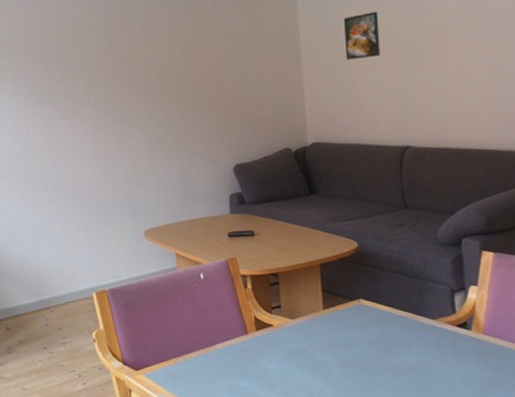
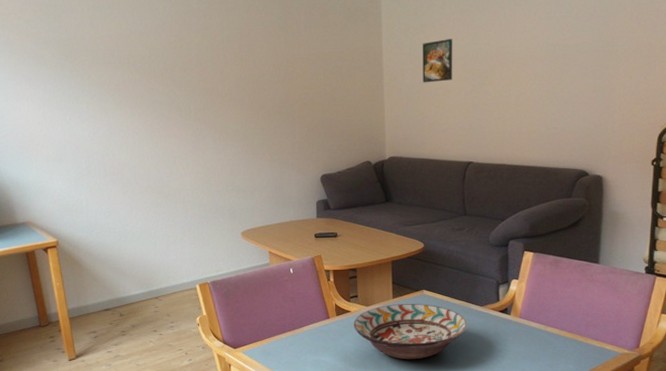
decorative bowl: none [276,316,417,387] -> present [353,304,467,360]

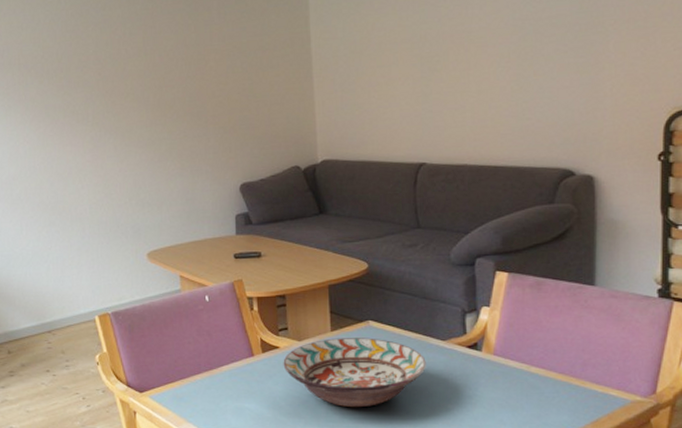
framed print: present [422,39,453,83] -> none [358,18,397,72]

